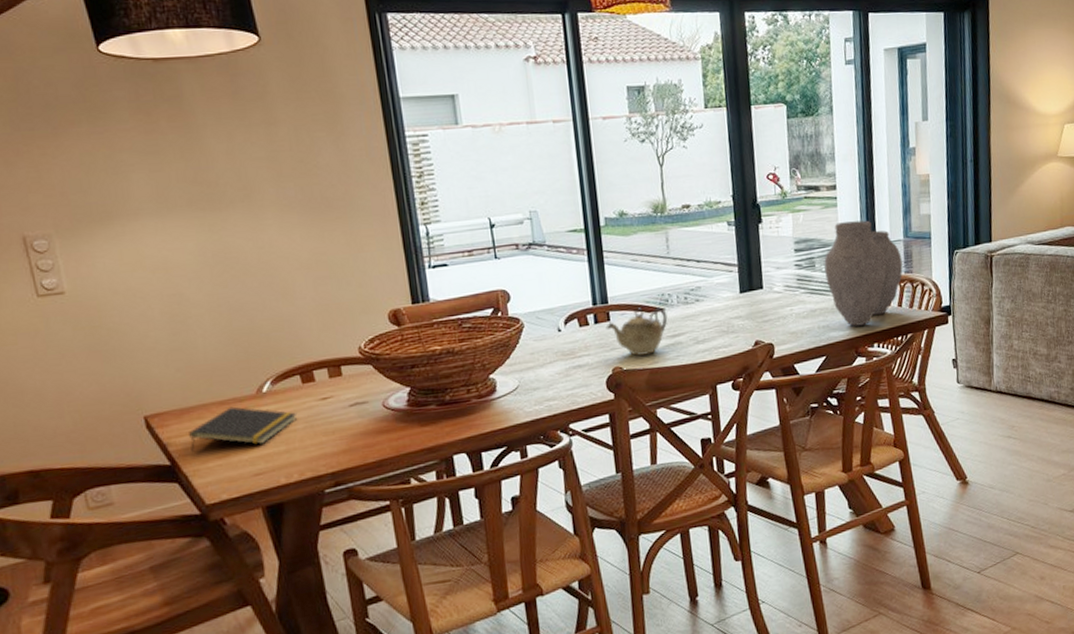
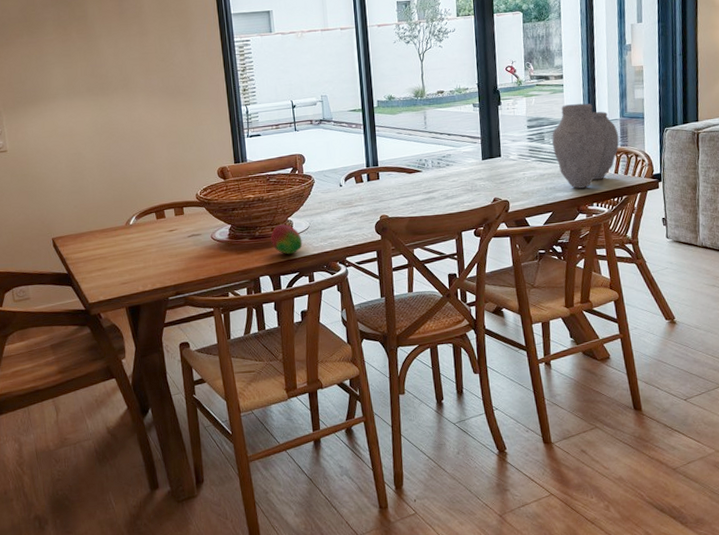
notepad: present [189,406,298,452] -> none [80,234,153,265]
fruit: none [466,384,511,424] -> present [271,224,303,255]
teapot: present [605,307,668,356] -> none [376,169,424,207]

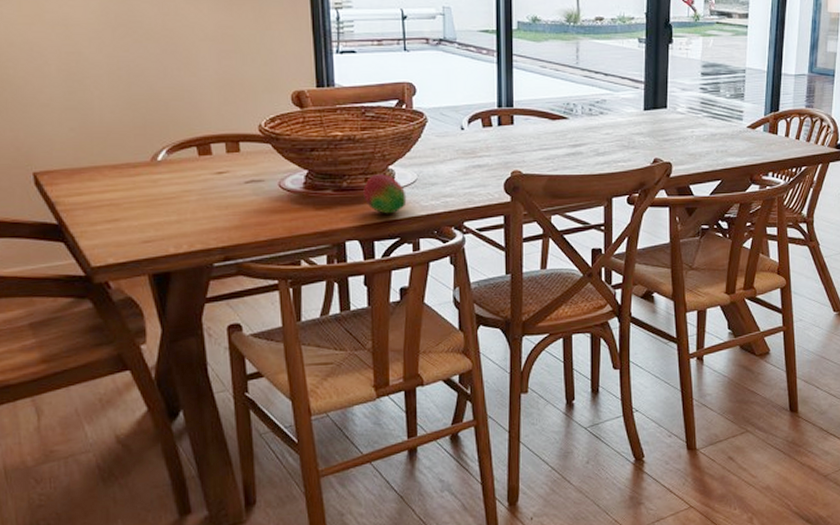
vase: present [552,103,619,189] -> none [729,51,804,154]

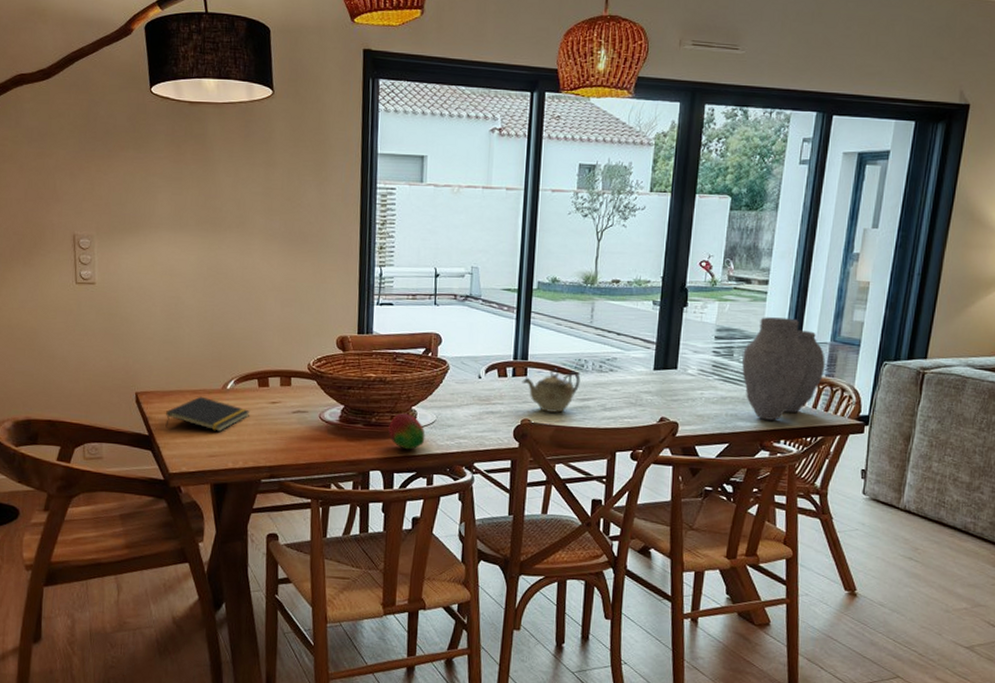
notepad: none [79,171,192,213] -> present [165,396,251,431]
teapot: none [508,114,571,161] -> present [522,368,581,413]
vase: none [729,51,804,154] -> present [742,317,825,420]

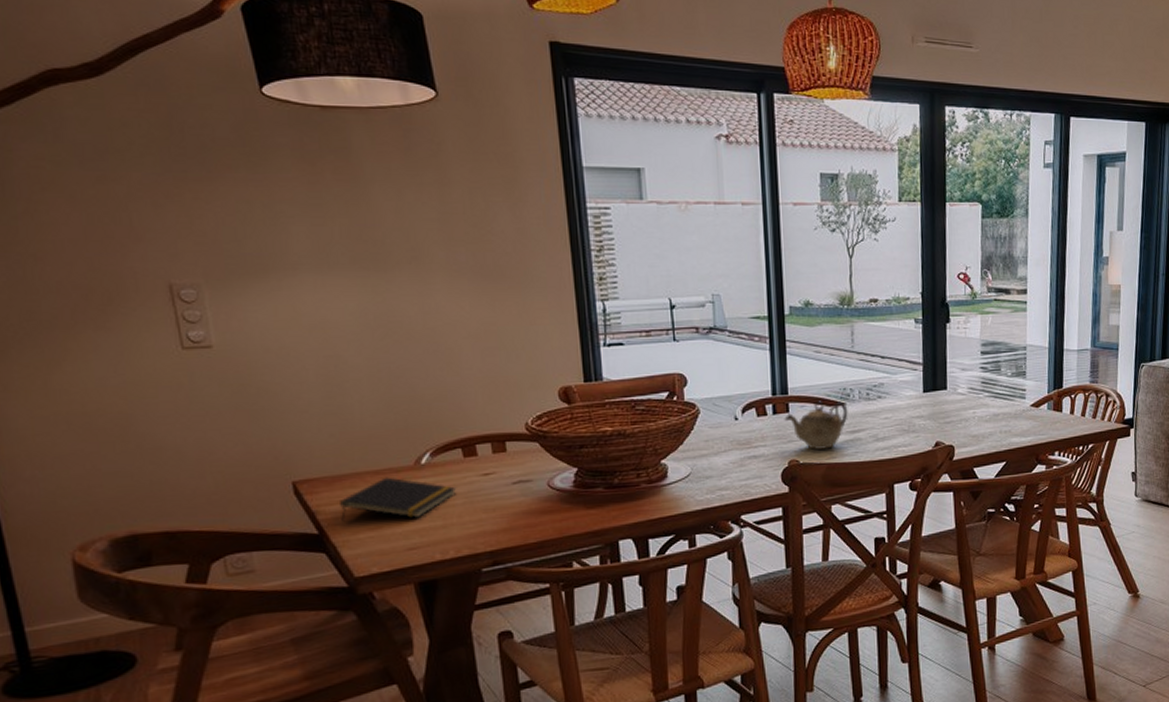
fruit: present [388,413,425,450] -> none [635,469,681,511]
vase: present [742,317,825,420] -> none [1010,327,1089,433]

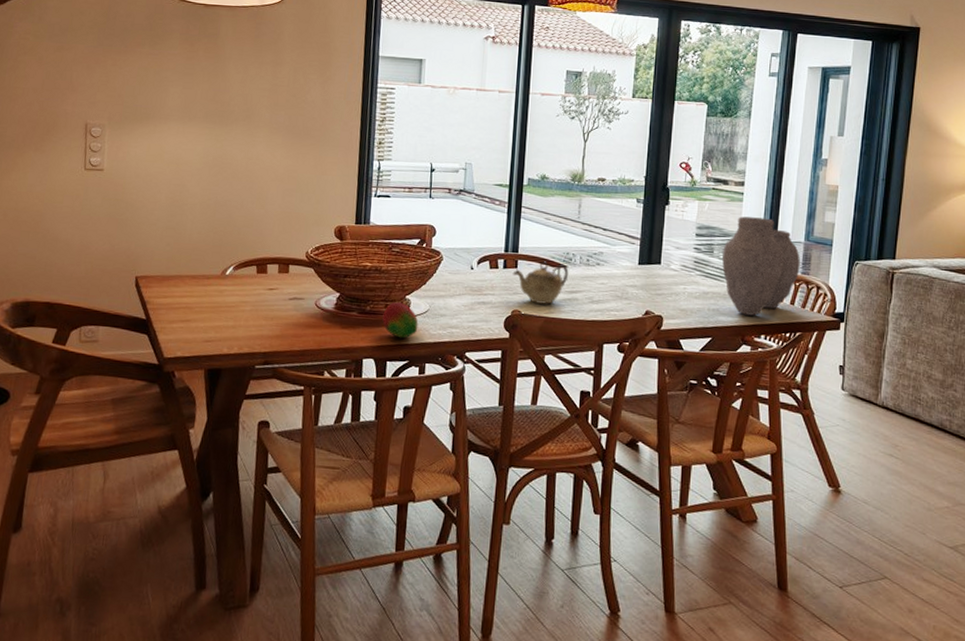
notepad: present [340,477,457,522] -> none [163,281,248,317]
fruit: none [635,469,681,511] -> present [382,302,418,339]
vase: none [1010,327,1089,433] -> present [722,216,800,316]

